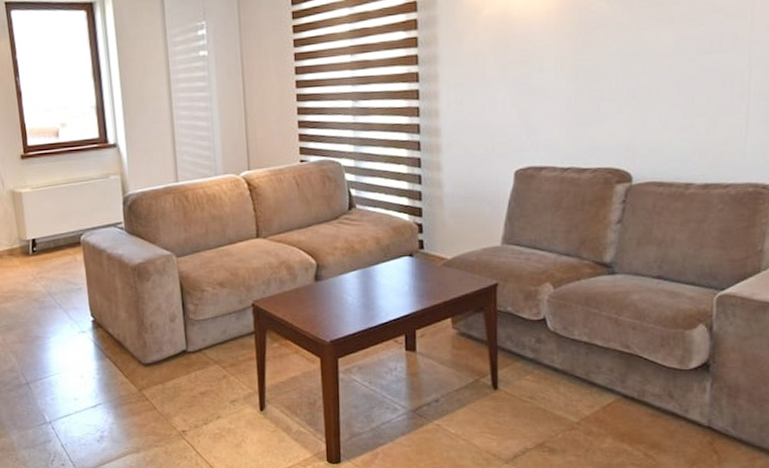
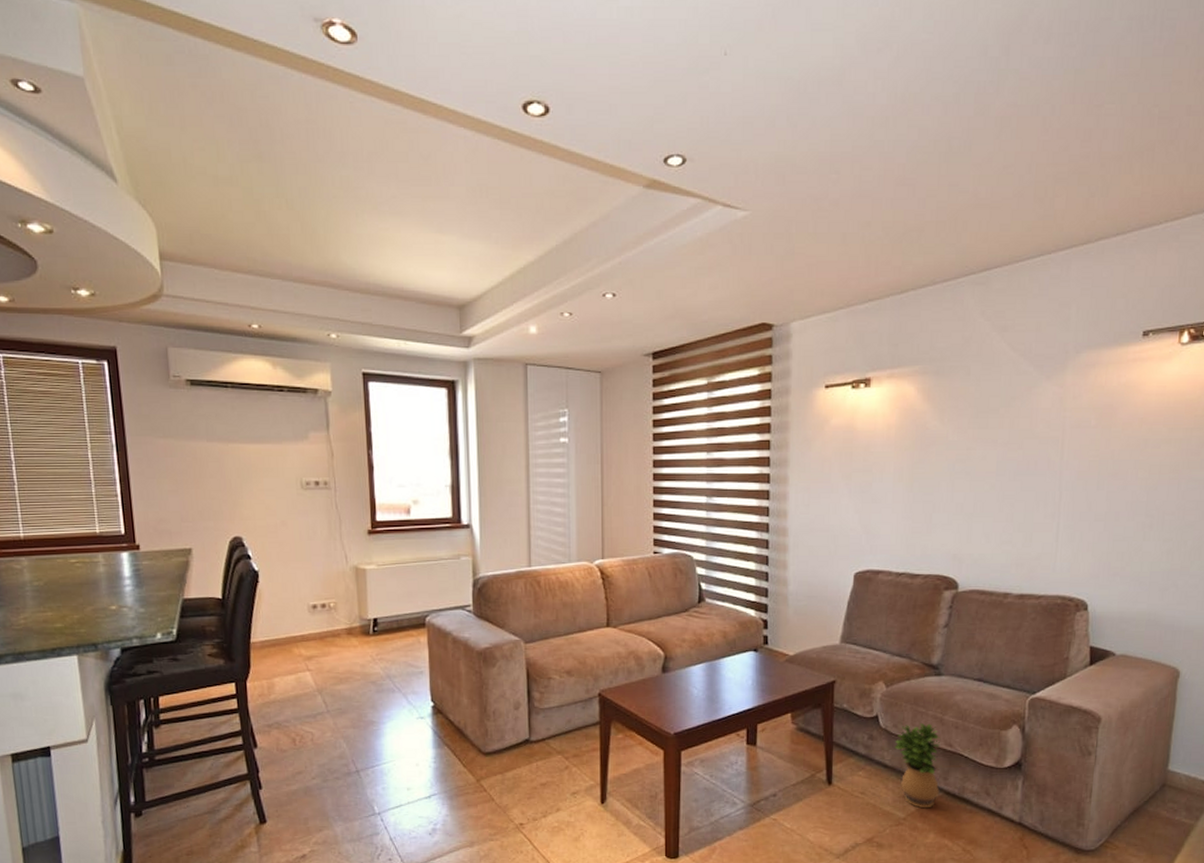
potted plant: none [565,324,617,413] -> present [894,722,941,809]

